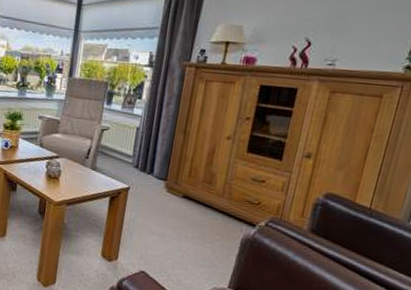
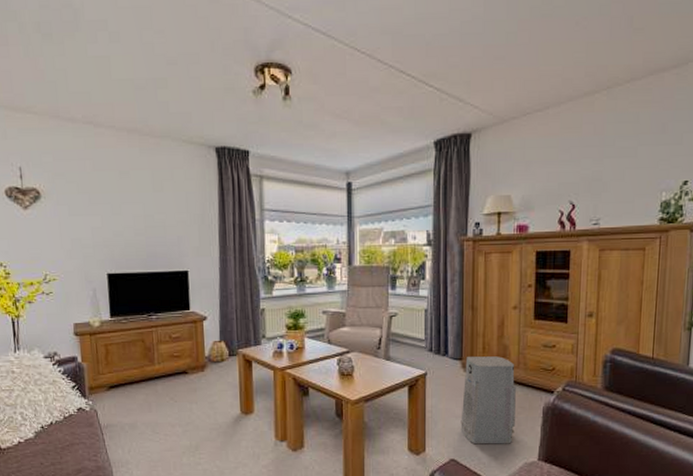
air purifier: none [155,178,220,267] -> present [460,356,516,445]

